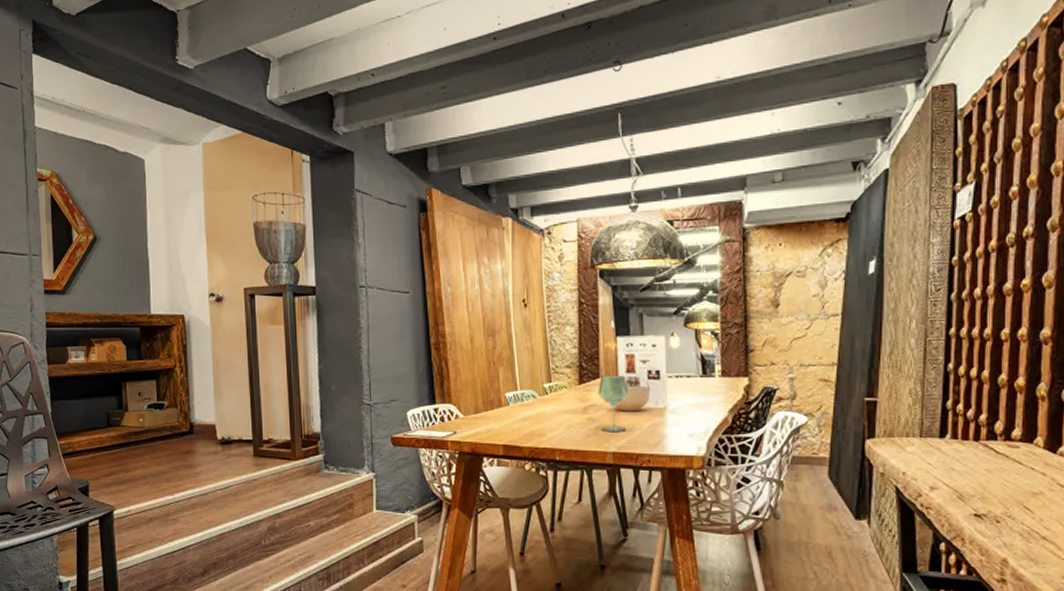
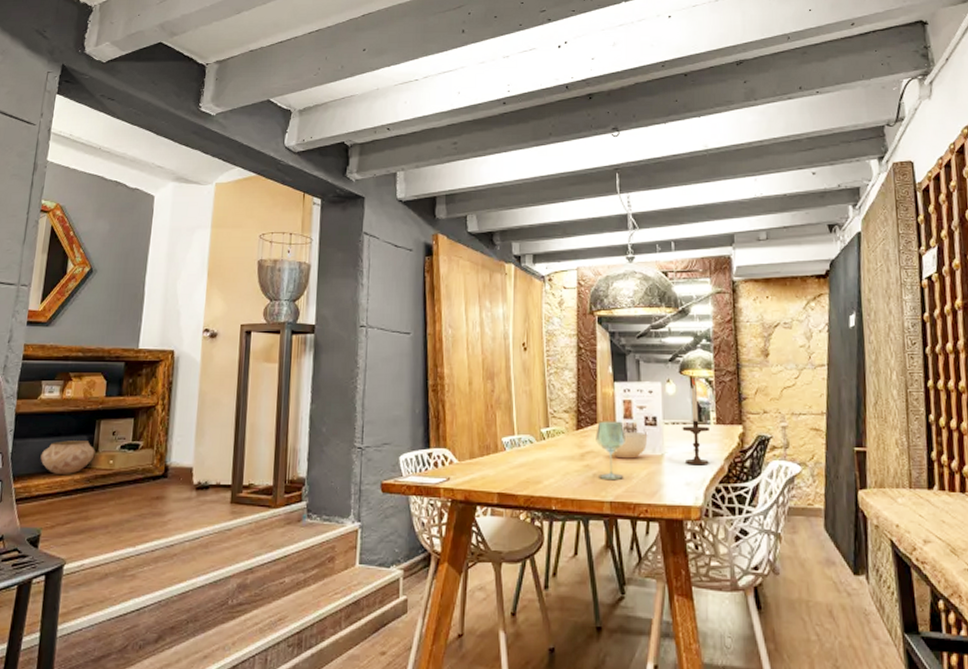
ceramic pot: none [77,401,126,433] -> present [40,441,95,475]
candlestick: none [686,332,714,417] -> present [682,379,709,466]

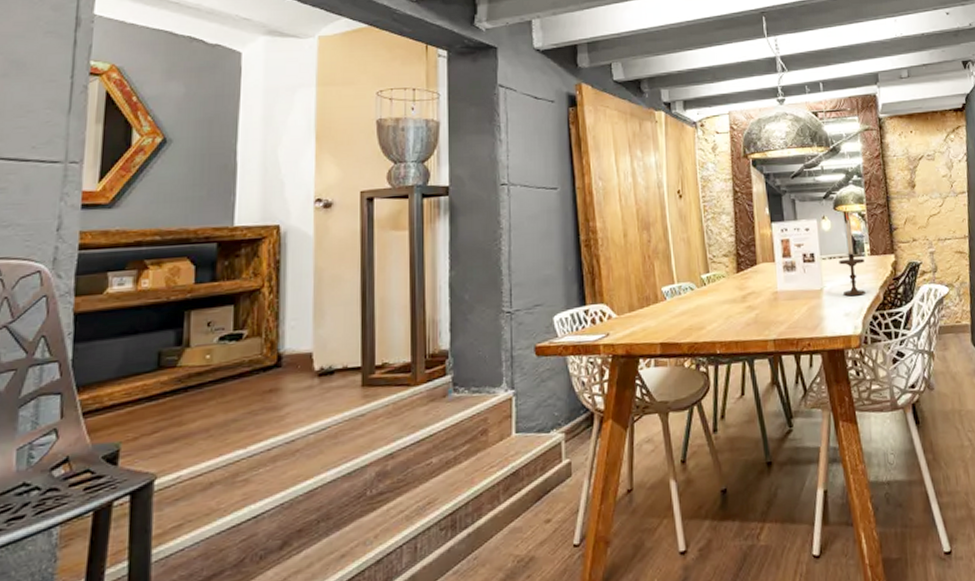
ceramic pot: present [40,441,95,475] -> none [112,336,186,379]
wine glass: present [596,421,627,479] -> none [756,260,787,319]
bowl: present [613,431,648,459] -> none [774,269,807,297]

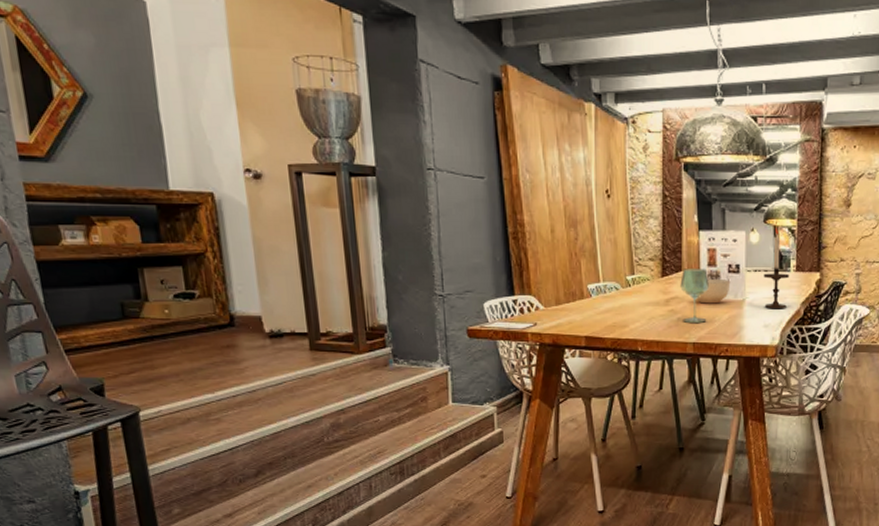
wine glass: none [756,260,787,319] -> present [680,268,710,323]
bowl: none [774,269,807,297] -> present [696,278,731,304]

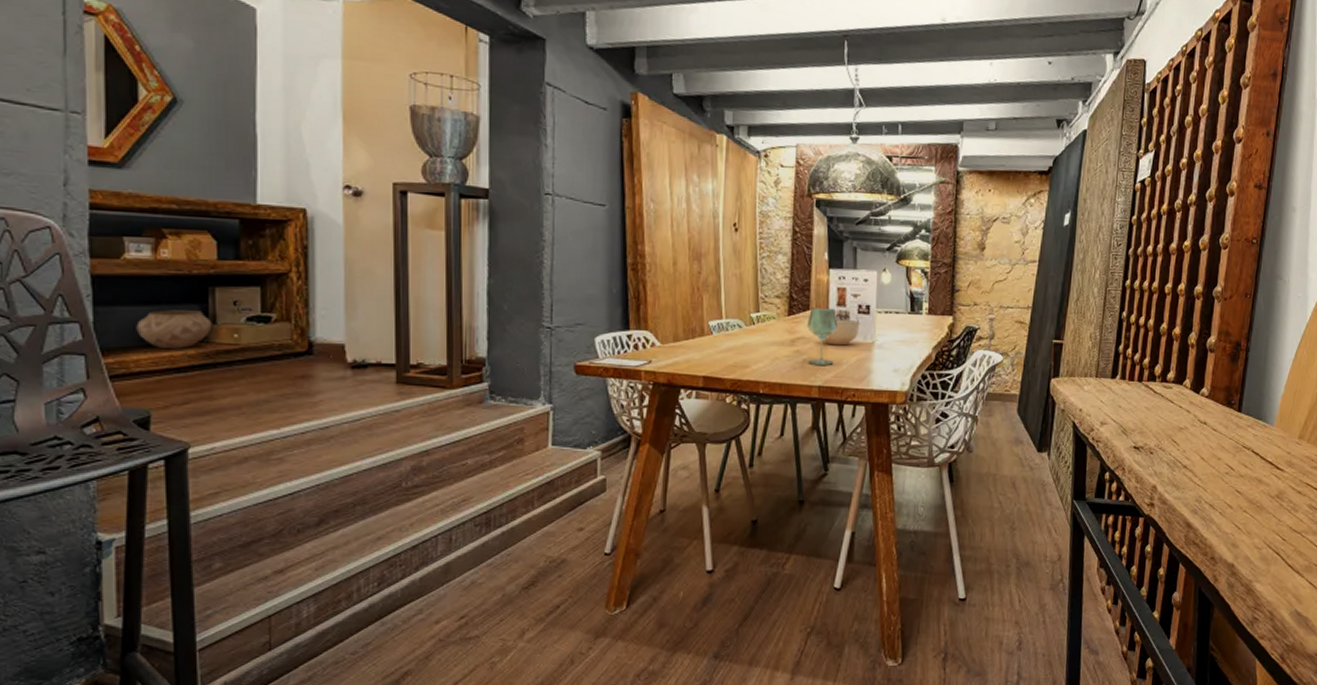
ceramic pot: none [80,290,146,326] -> present [136,310,212,350]
candlestick: present [763,228,789,309] -> none [894,269,921,354]

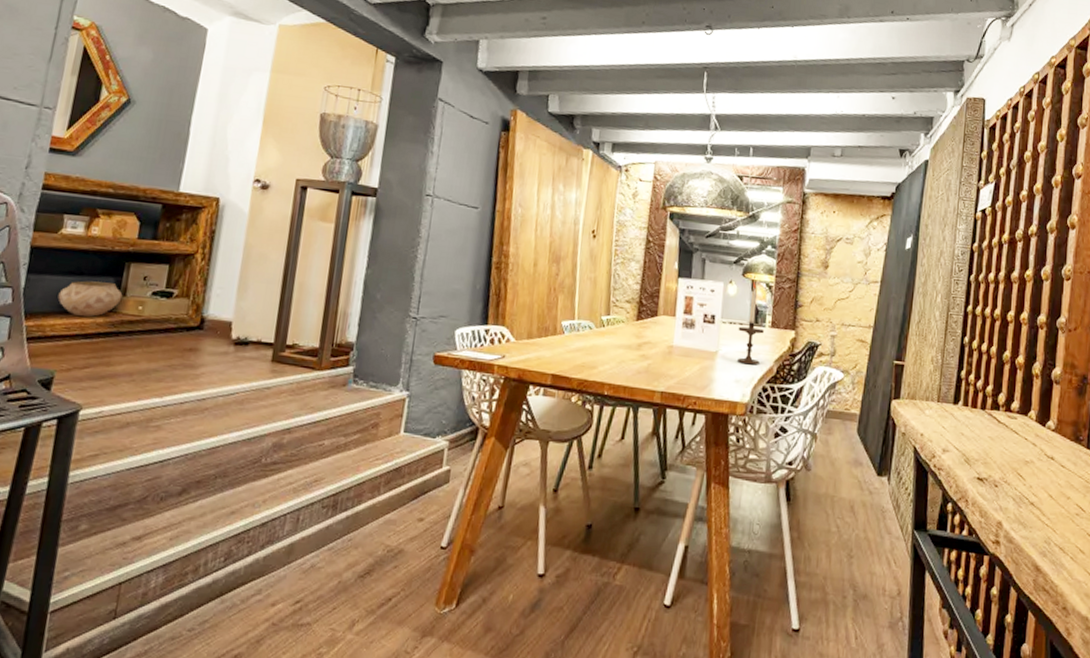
wine glass: present [807,307,839,365] -> none [653,314,684,371]
bowl: present [824,318,860,346] -> none [669,326,705,353]
candlestick: none [894,269,921,354] -> present [738,282,764,366]

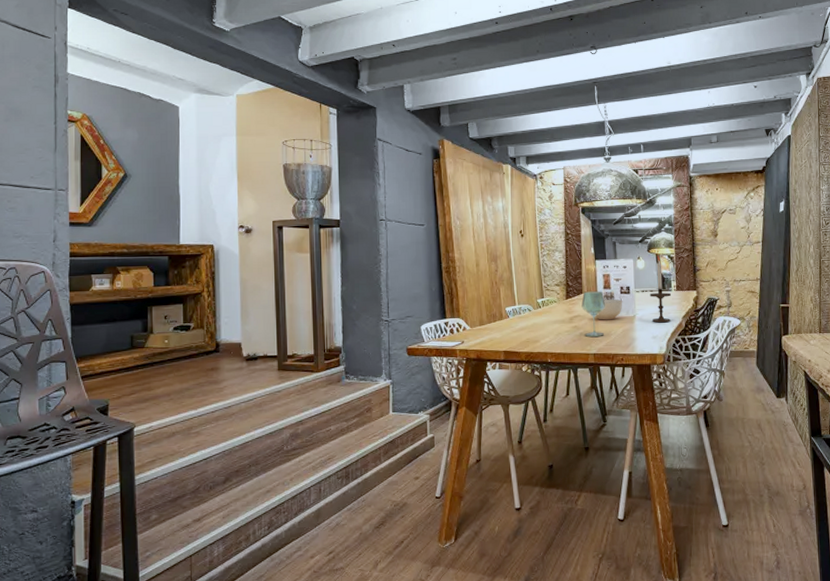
ceramic pot: present [58,280,123,317] -> none [99,325,150,355]
wine glass: none [653,314,684,371] -> present [581,291,606,337]
bowl: none [669,326,705,353] -> present [595,299,623,320]

